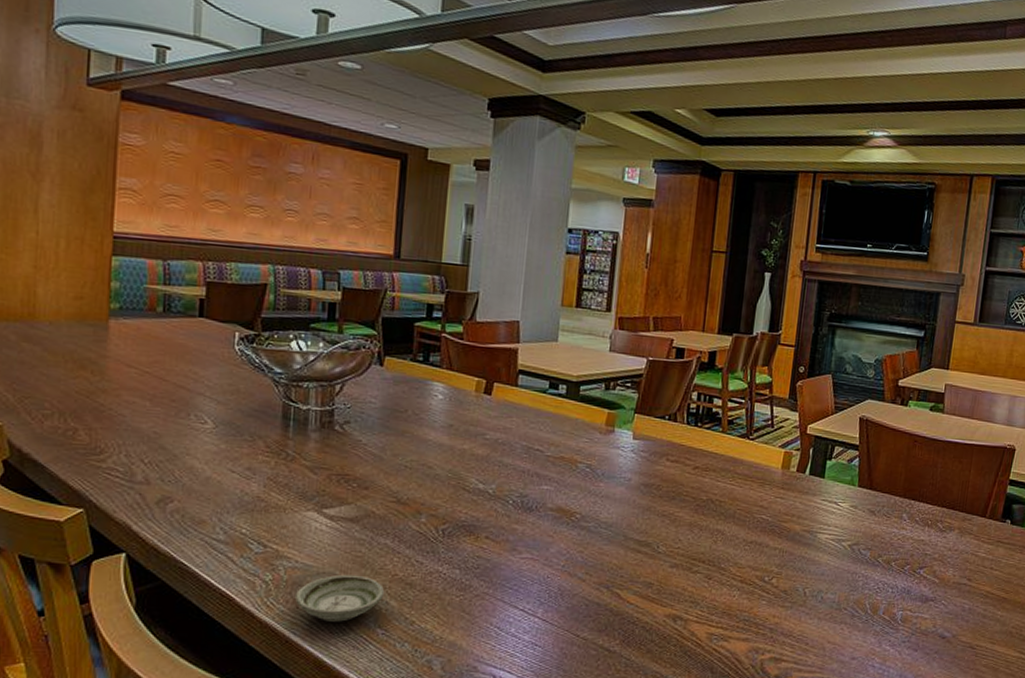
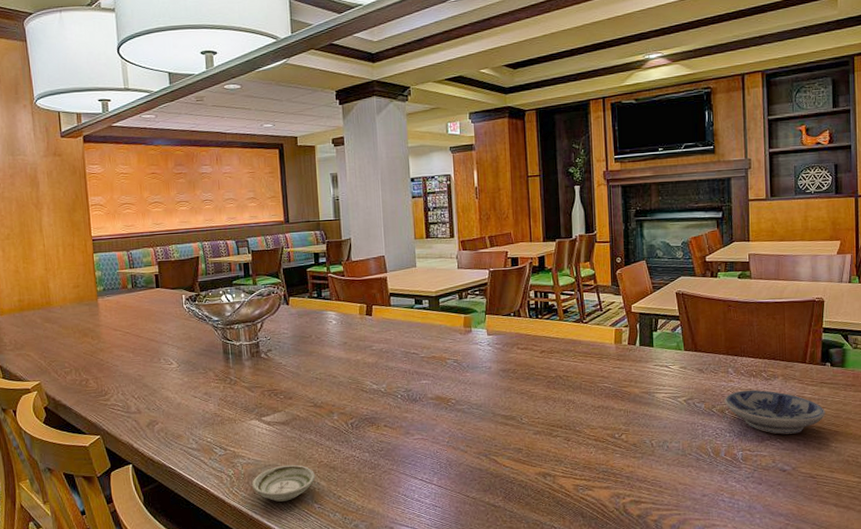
bowl: none [893,540,997,596] -> present [725,389,826,435]

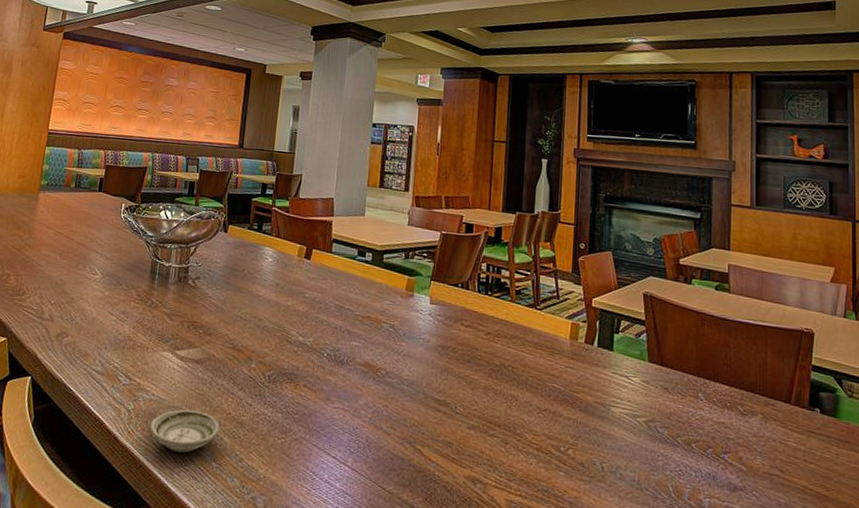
bowl: present [725,389,826,435] -> none [692,422,813,489]

